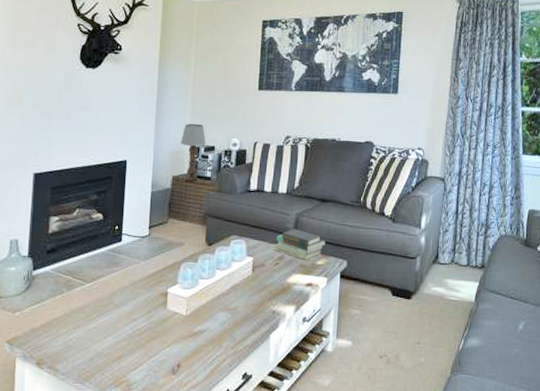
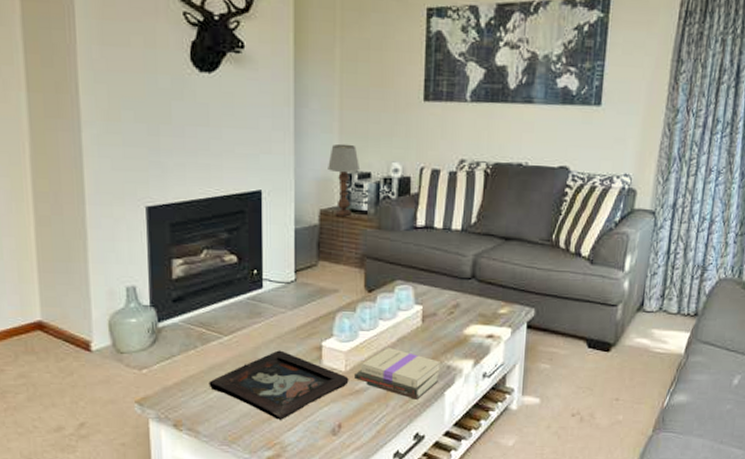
decorative tray: none [70,296,189,360] -> present [209,350,349,421]
books: none [193,294,268,342] -> present [354,348,441,400]
books: present [272,229,326,260] -> none [446,272,509,308]

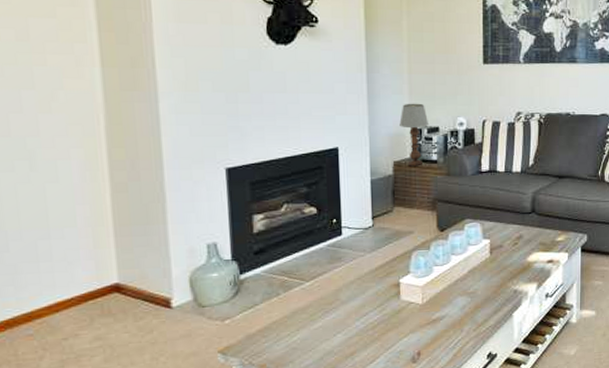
decorative tray: present [209,350,349,421] -> none [292,290,426,355]
books: present [354,348,441,400] -> none [431,279,509,323]

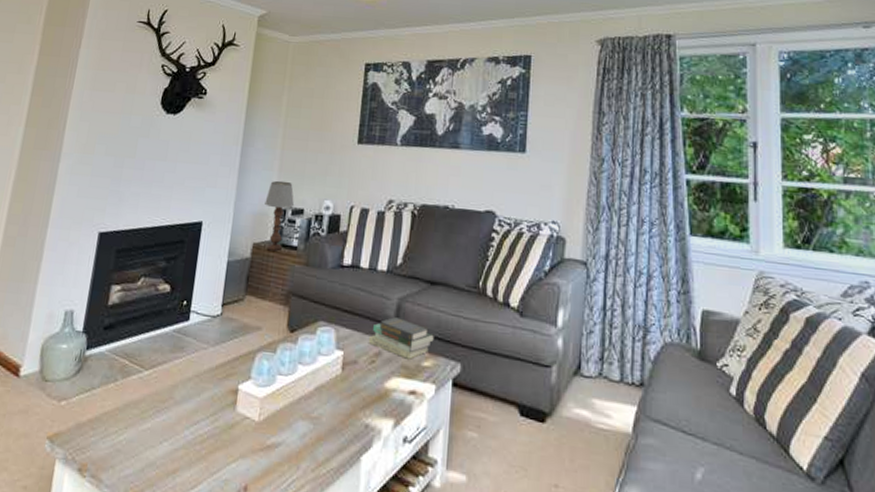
books: none [510,207,564,238] -> present [368,317,434,360]

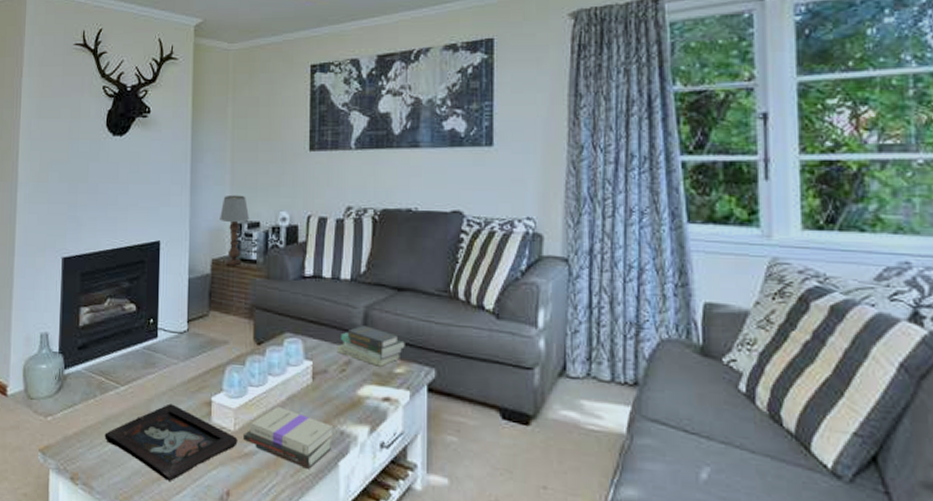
decorative tray: none [120,390,261,476] -> present [104,403,238,482]
books: none [267,397,359,464] -> present [243,407,334,469]

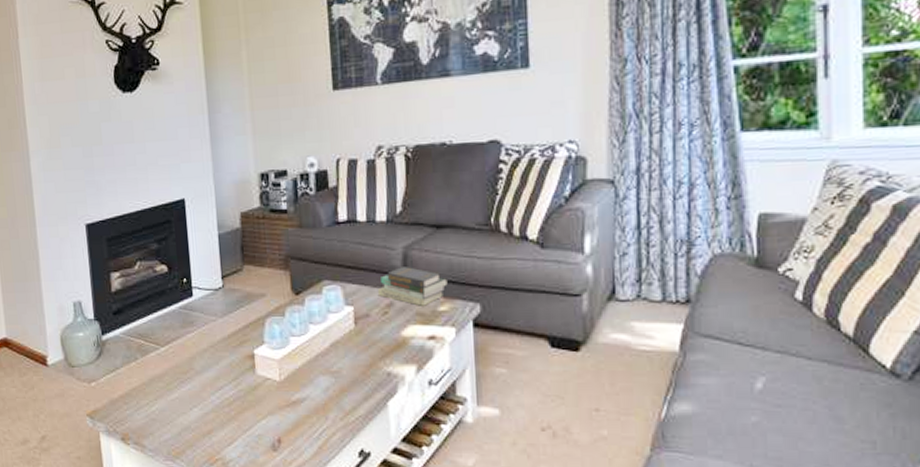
decorative tray: present [104,403,238,482] -> none [150,360,284,435]
table lamp: present [220,194,250,266] -> none [244,143,276,218]
books: present [243,407,334,469] -> none [289,354,381,411]

